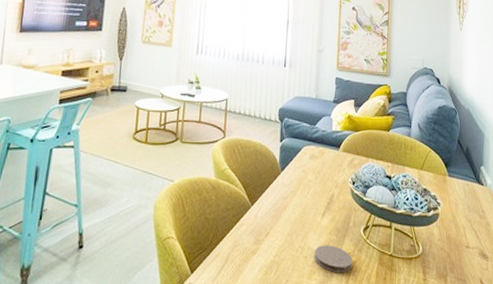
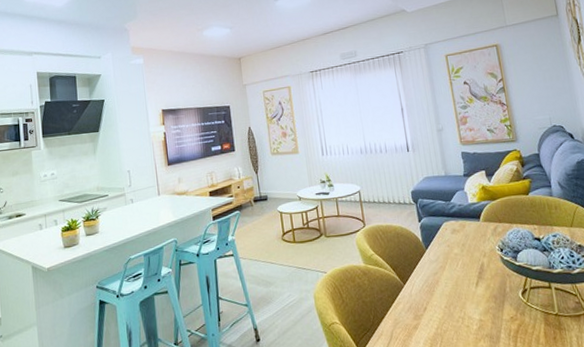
coaster: present [314,245,353,274] -> none [475,312,518,338]

